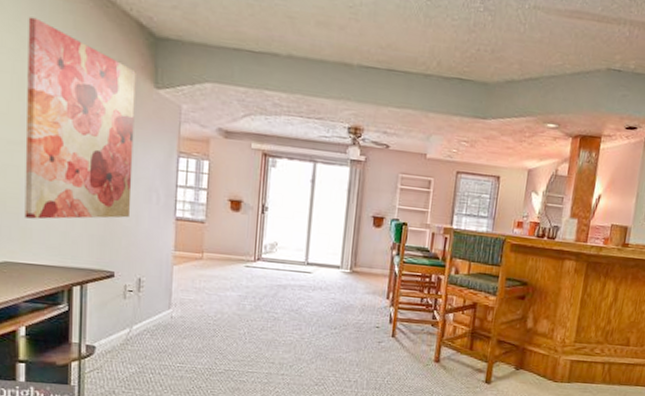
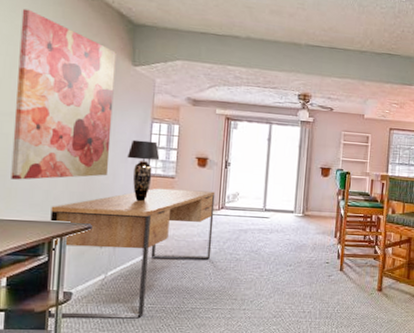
desk: none [69,233,251,379] -> present [49,188,216,319]
table lamp: none [150,176,188,249] -> present [127,139,160,202]

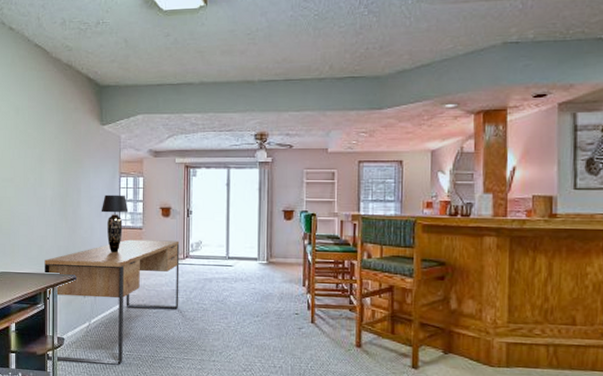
wall art: present [11,9,116,180] -> none [14,87,87,237]

